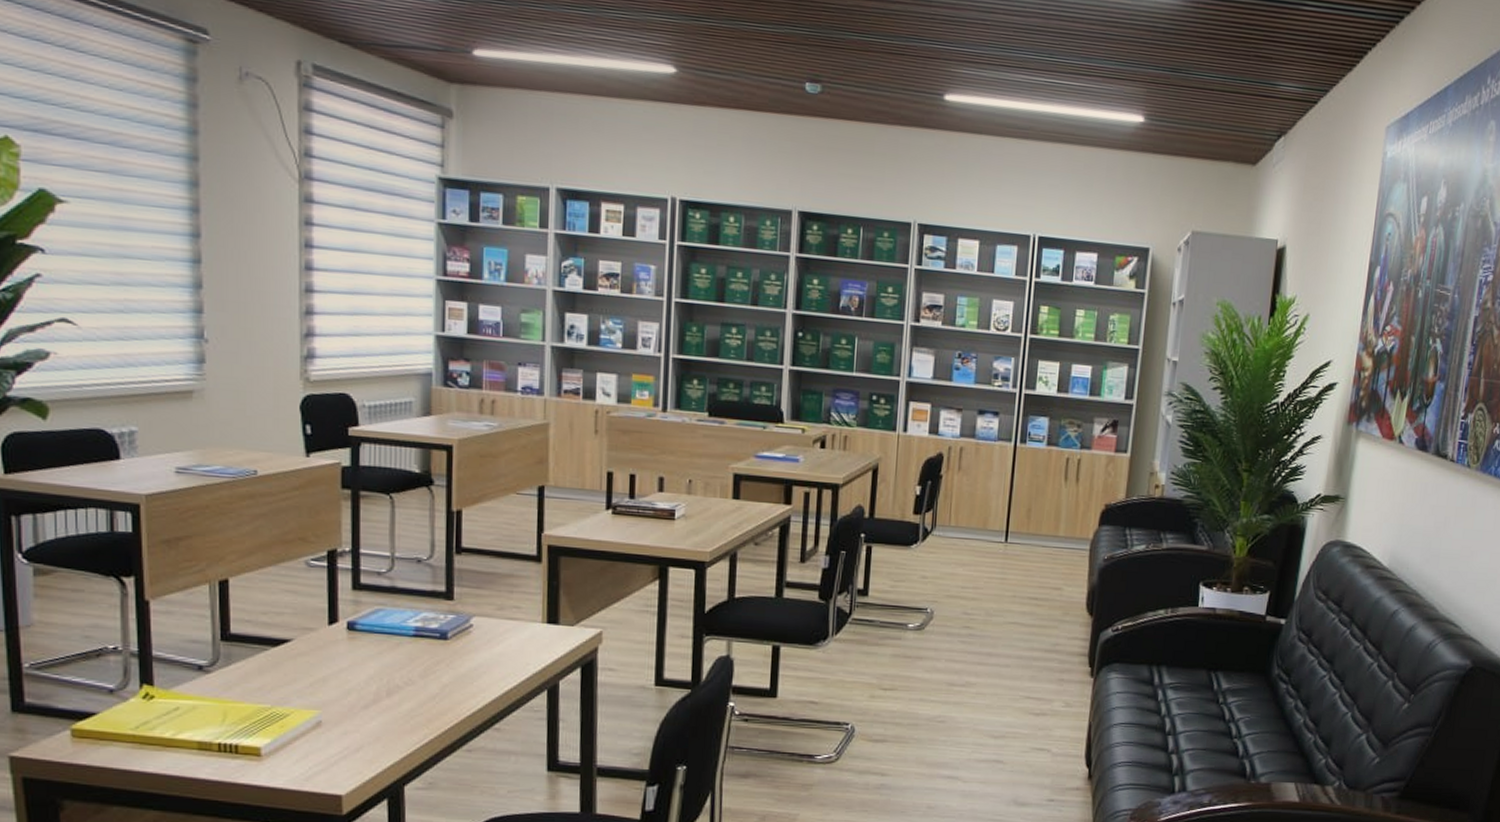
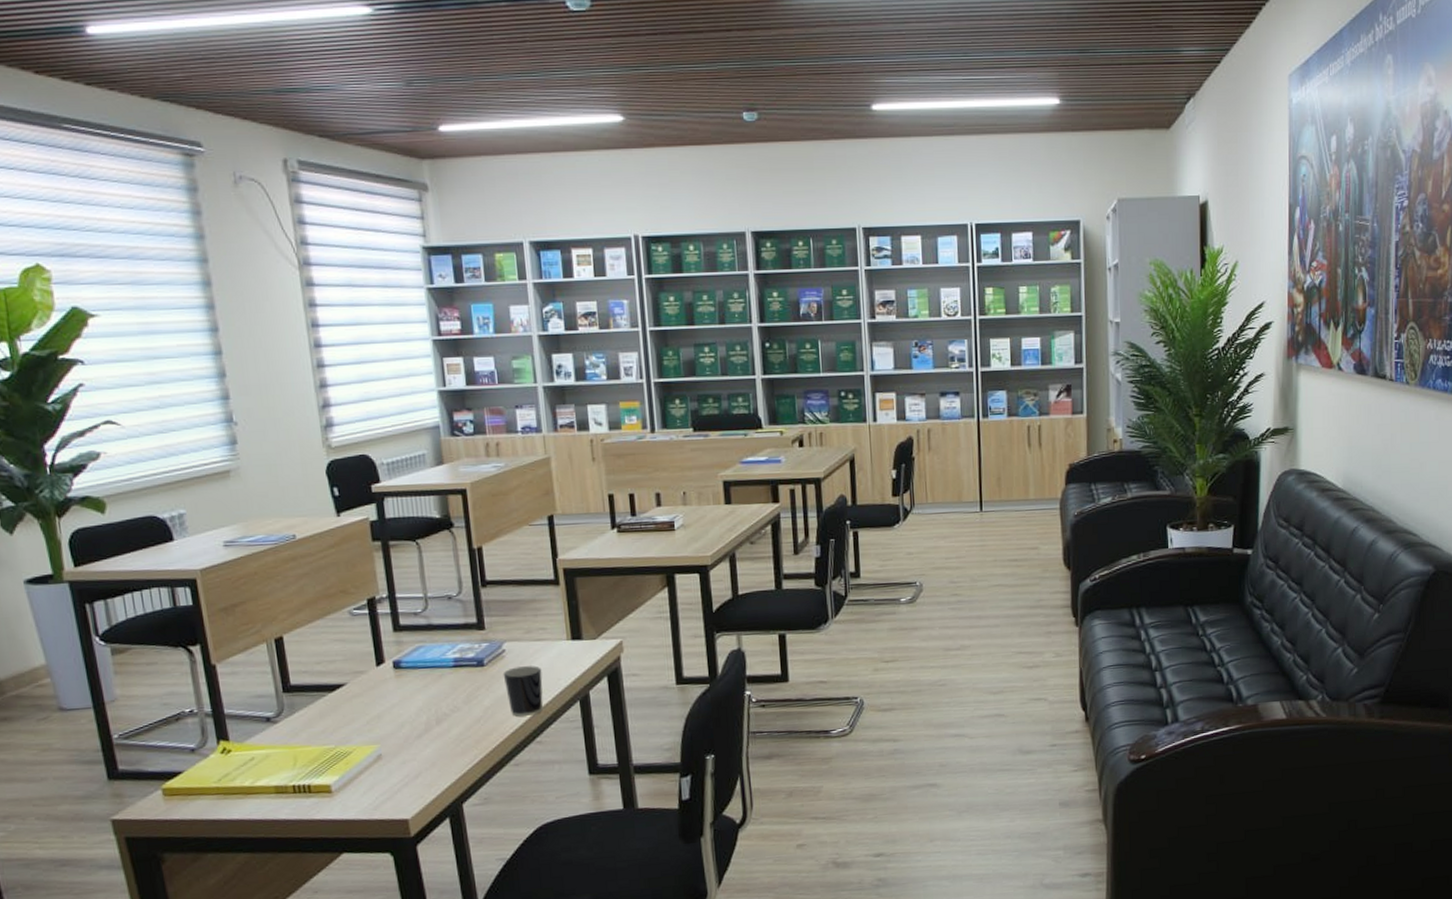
mug: none [467,645,510,700] -> present [503,666,544,717]

